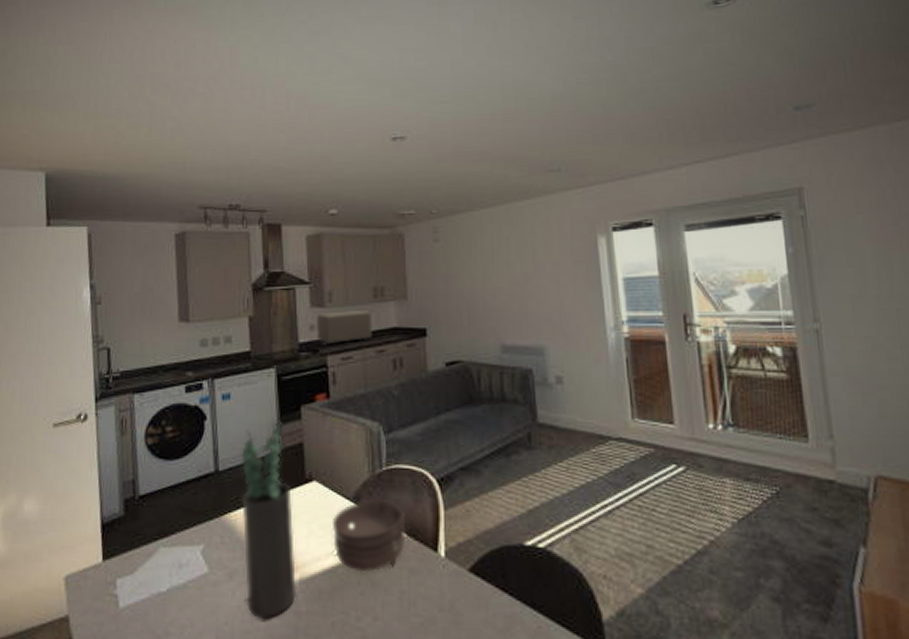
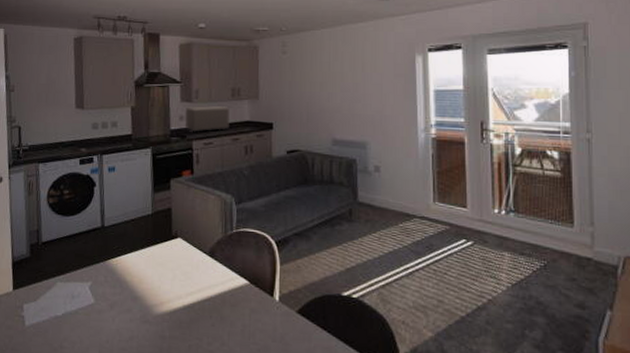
vase: present [241,414,297,619] -> none [121,184,163,340]
bowl: present [331,498,406,573] -> none [191,253,250,310]

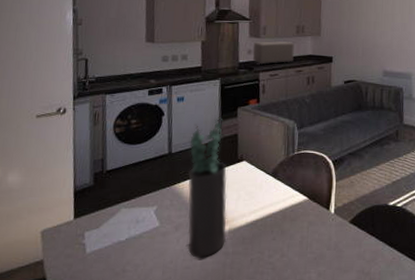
vase: none [121,184,163,340] -> present [187,113,227,258]

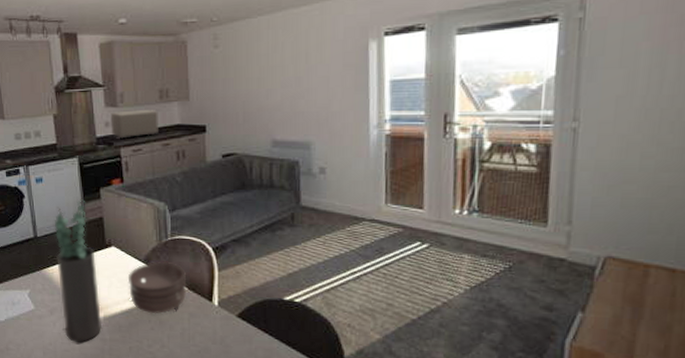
bowl: none [255,173,309,225] -> present [127,261,187,314]

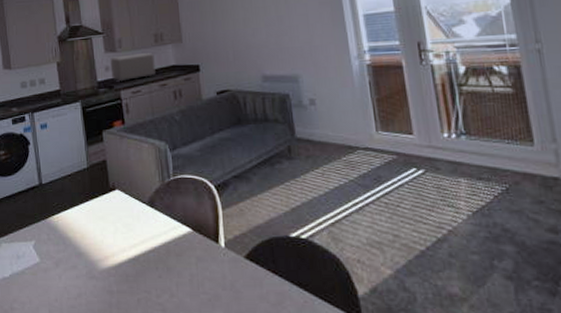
vase: present [54,194,103,343] -> none [58,138,109,297]
bowl: present [127,261,187,314] -> none [132,202,193,260]

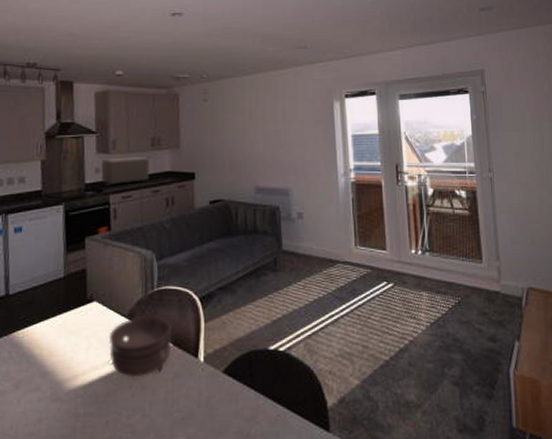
bowl: none [132,202,193,260] -> present [108,315,172,378]

